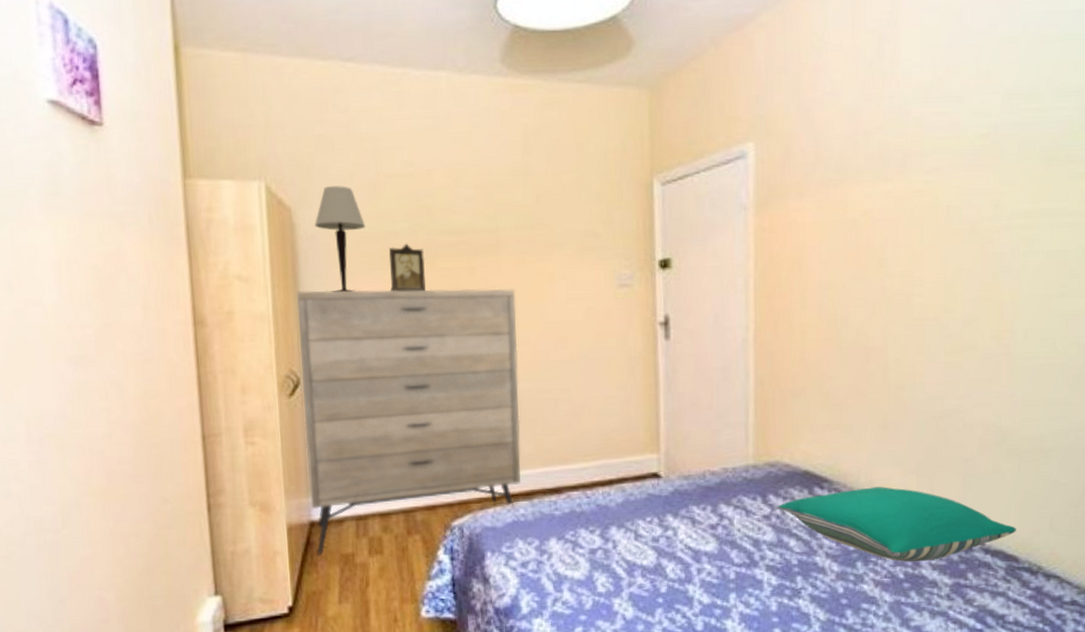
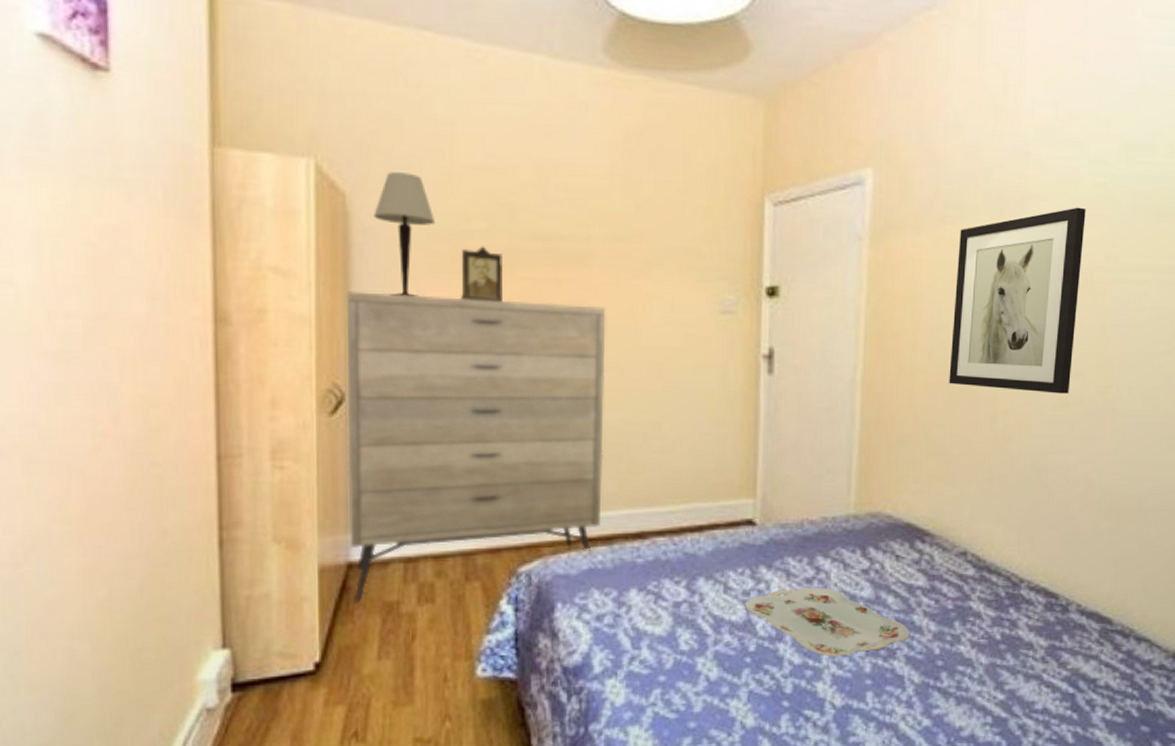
serving tray: none [654,533,814,597] -> present [744,587,911,657]
pillow: present [777,486,1016,562] -> none [876,543,1112,623]
wall art: none [839,159,970,341] -> present [949,207,1086,394]

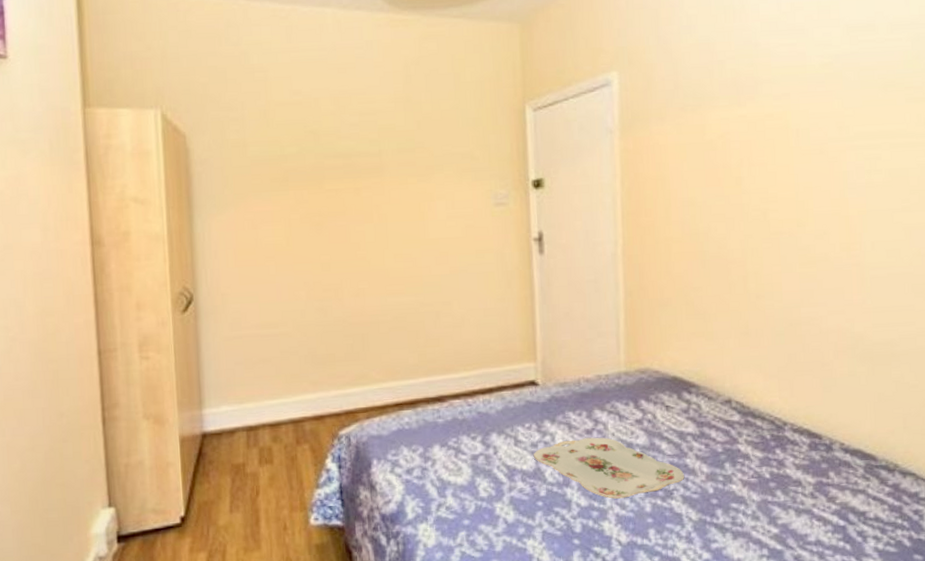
dresser: present [346,291,606,603] -> none [190,208,405,466]
table lamp: present [374,172,436,298] -> none [208,113,257,213]
photo frame: present [461,246,504,303] -> none [278,166,313,212]
wall art: present [949,207,1086,394] -> none [700,86,816,253]

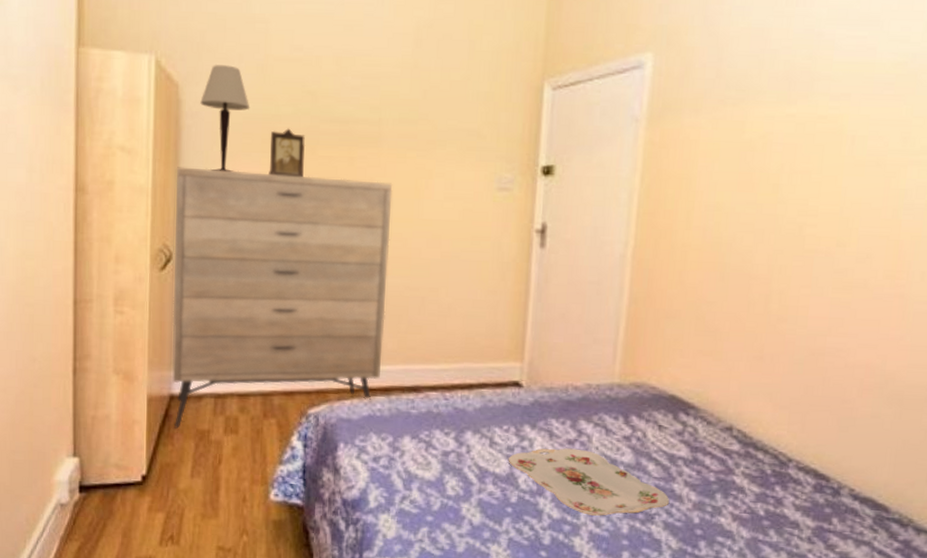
dresser: none [190,208,405,466] -> present [172,167,393,429]
table lamp: none [208,113,257,213] -> present [200,65,250,173]
photo frame: none [278,166,313,212] -> present [269,128,306,178]

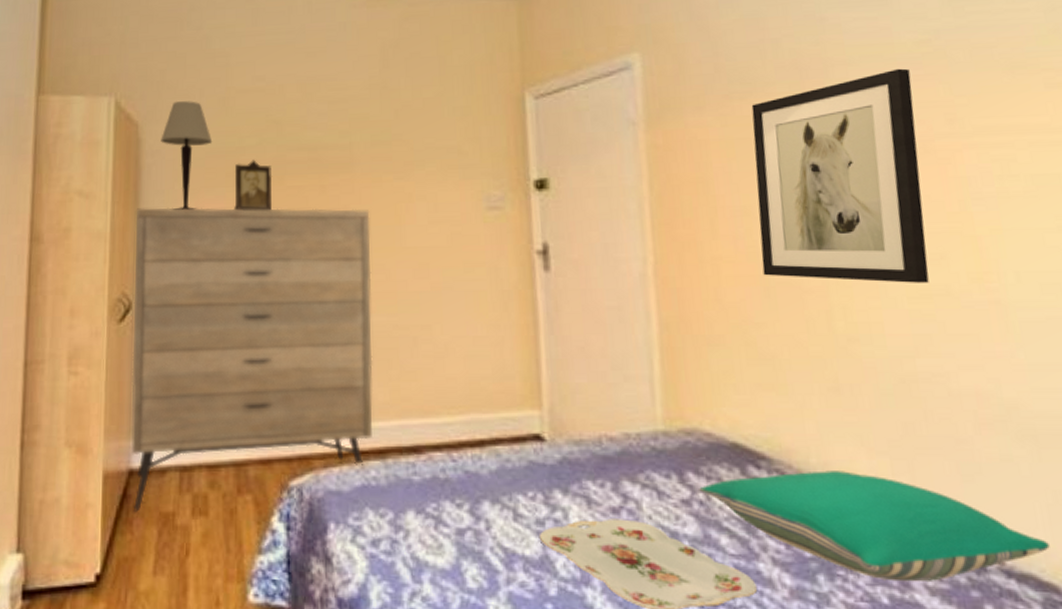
pillow: none [638,419,890,501] -> present [699,470,1050,582]
wall art: none [722,87,882,277] -> present [751,68,929,283]

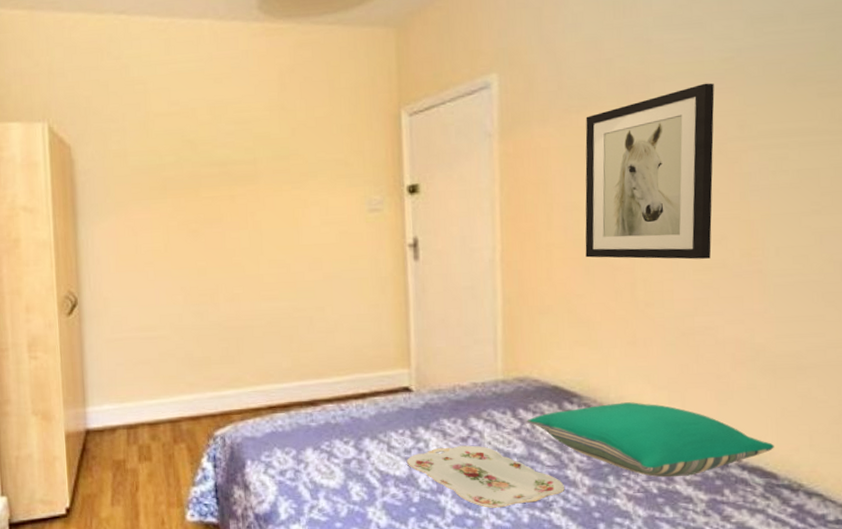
dresser: present [131,207,373,512] -> none [74,214,278,461]
table lamp: present [161,101,213,211] -> none [91,124,137,221]
photo frame: present [234,160,273,211] -> none [157,175,190,219]

